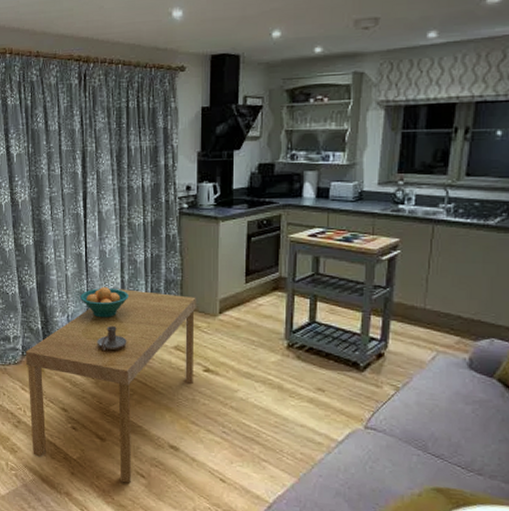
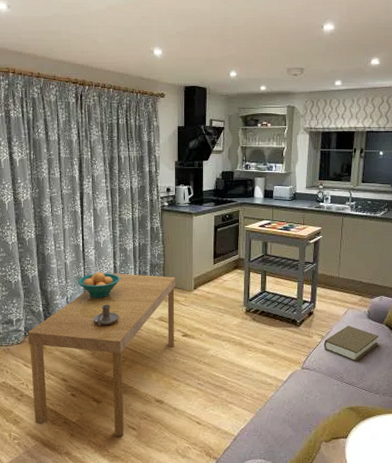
book: none [398,376,486,427] -> present [323,325,379,361]

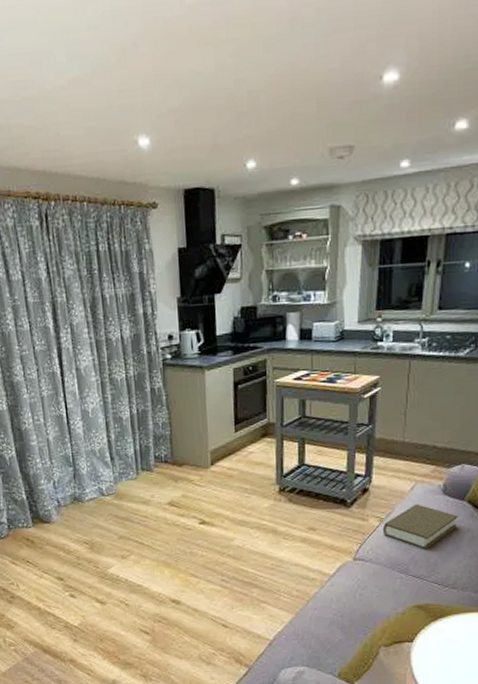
dining table: present [27,273,176,437] -> none [11,448,190,642]
fruit bowl: present [78,272,120,298] -> none [65,449,117,482]
candle holder: present [93,305,119,326] -> none [87,488,120,514]

